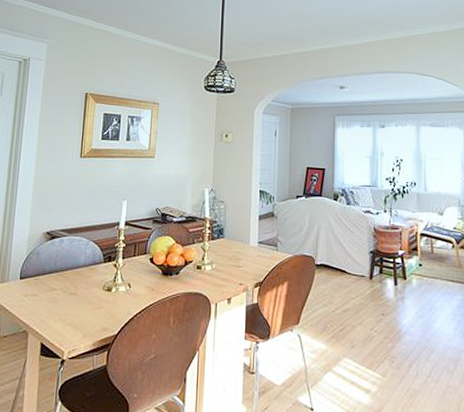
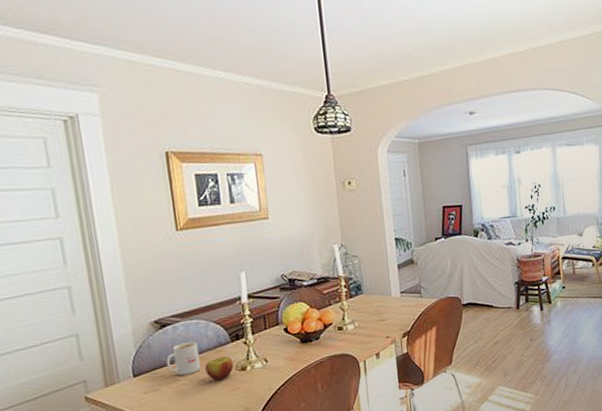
mug: none [48,256,76,286] -> present [166,341,201,376]
apple: none [77,275,102,297] -> present [205,356,234,381]

